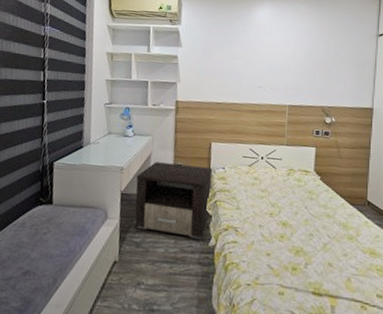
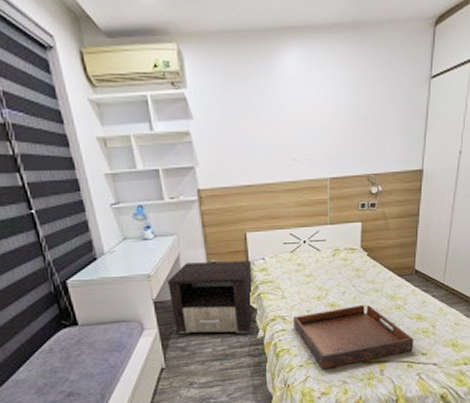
serving tray: none [245,228,368,294] -> present [293,304,414,370]

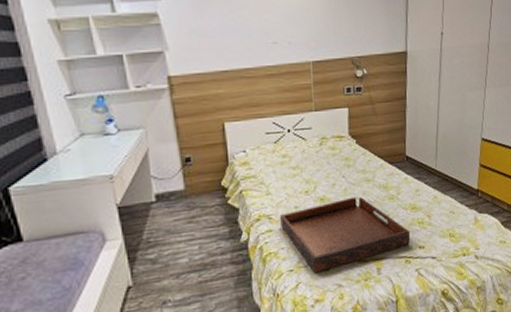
nightstand: present [167,260,255,334] -> none [133,154,236,243]

